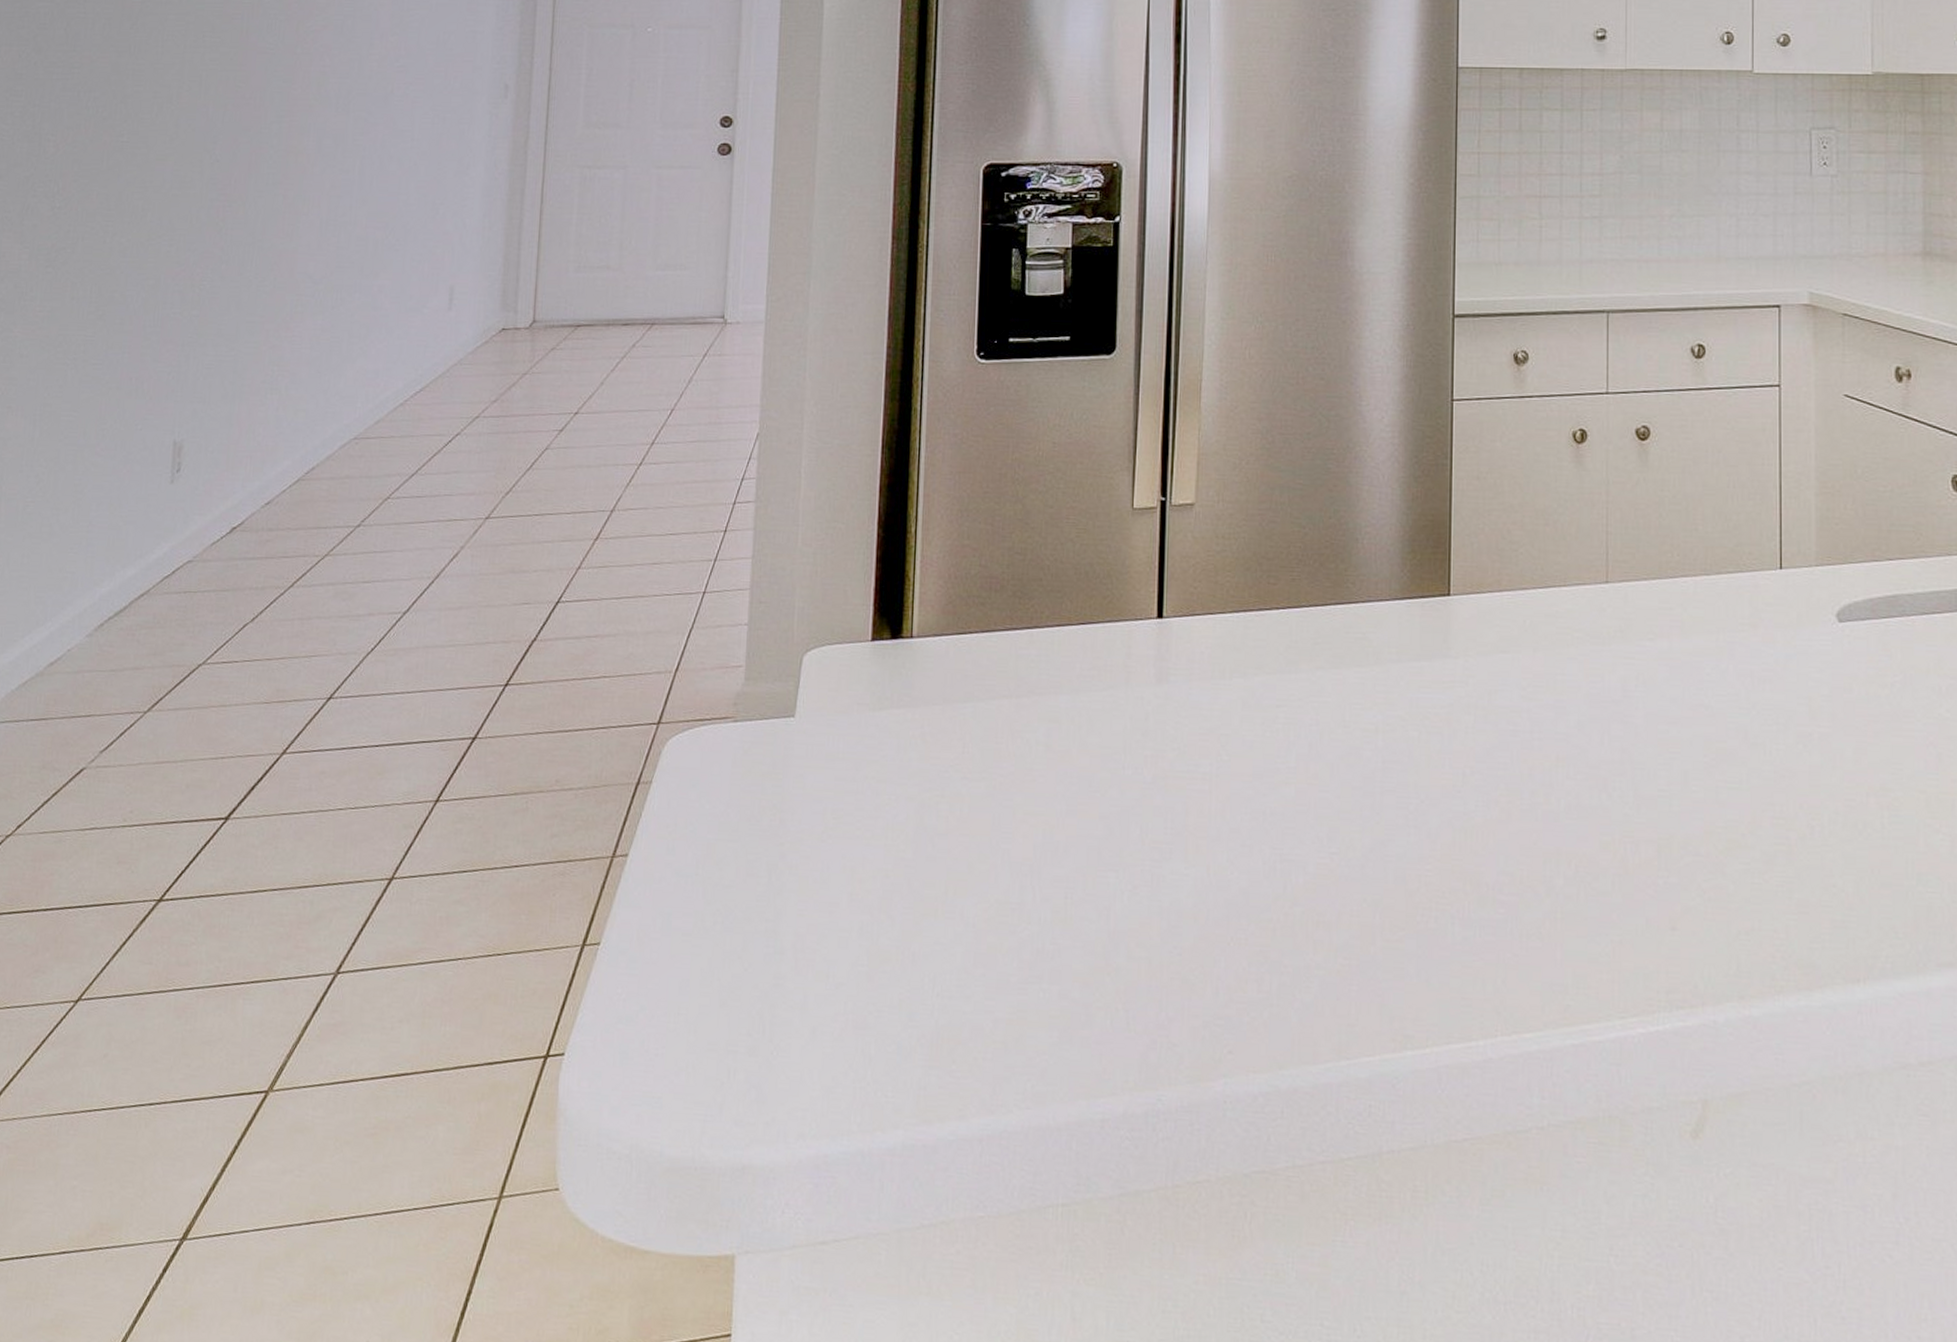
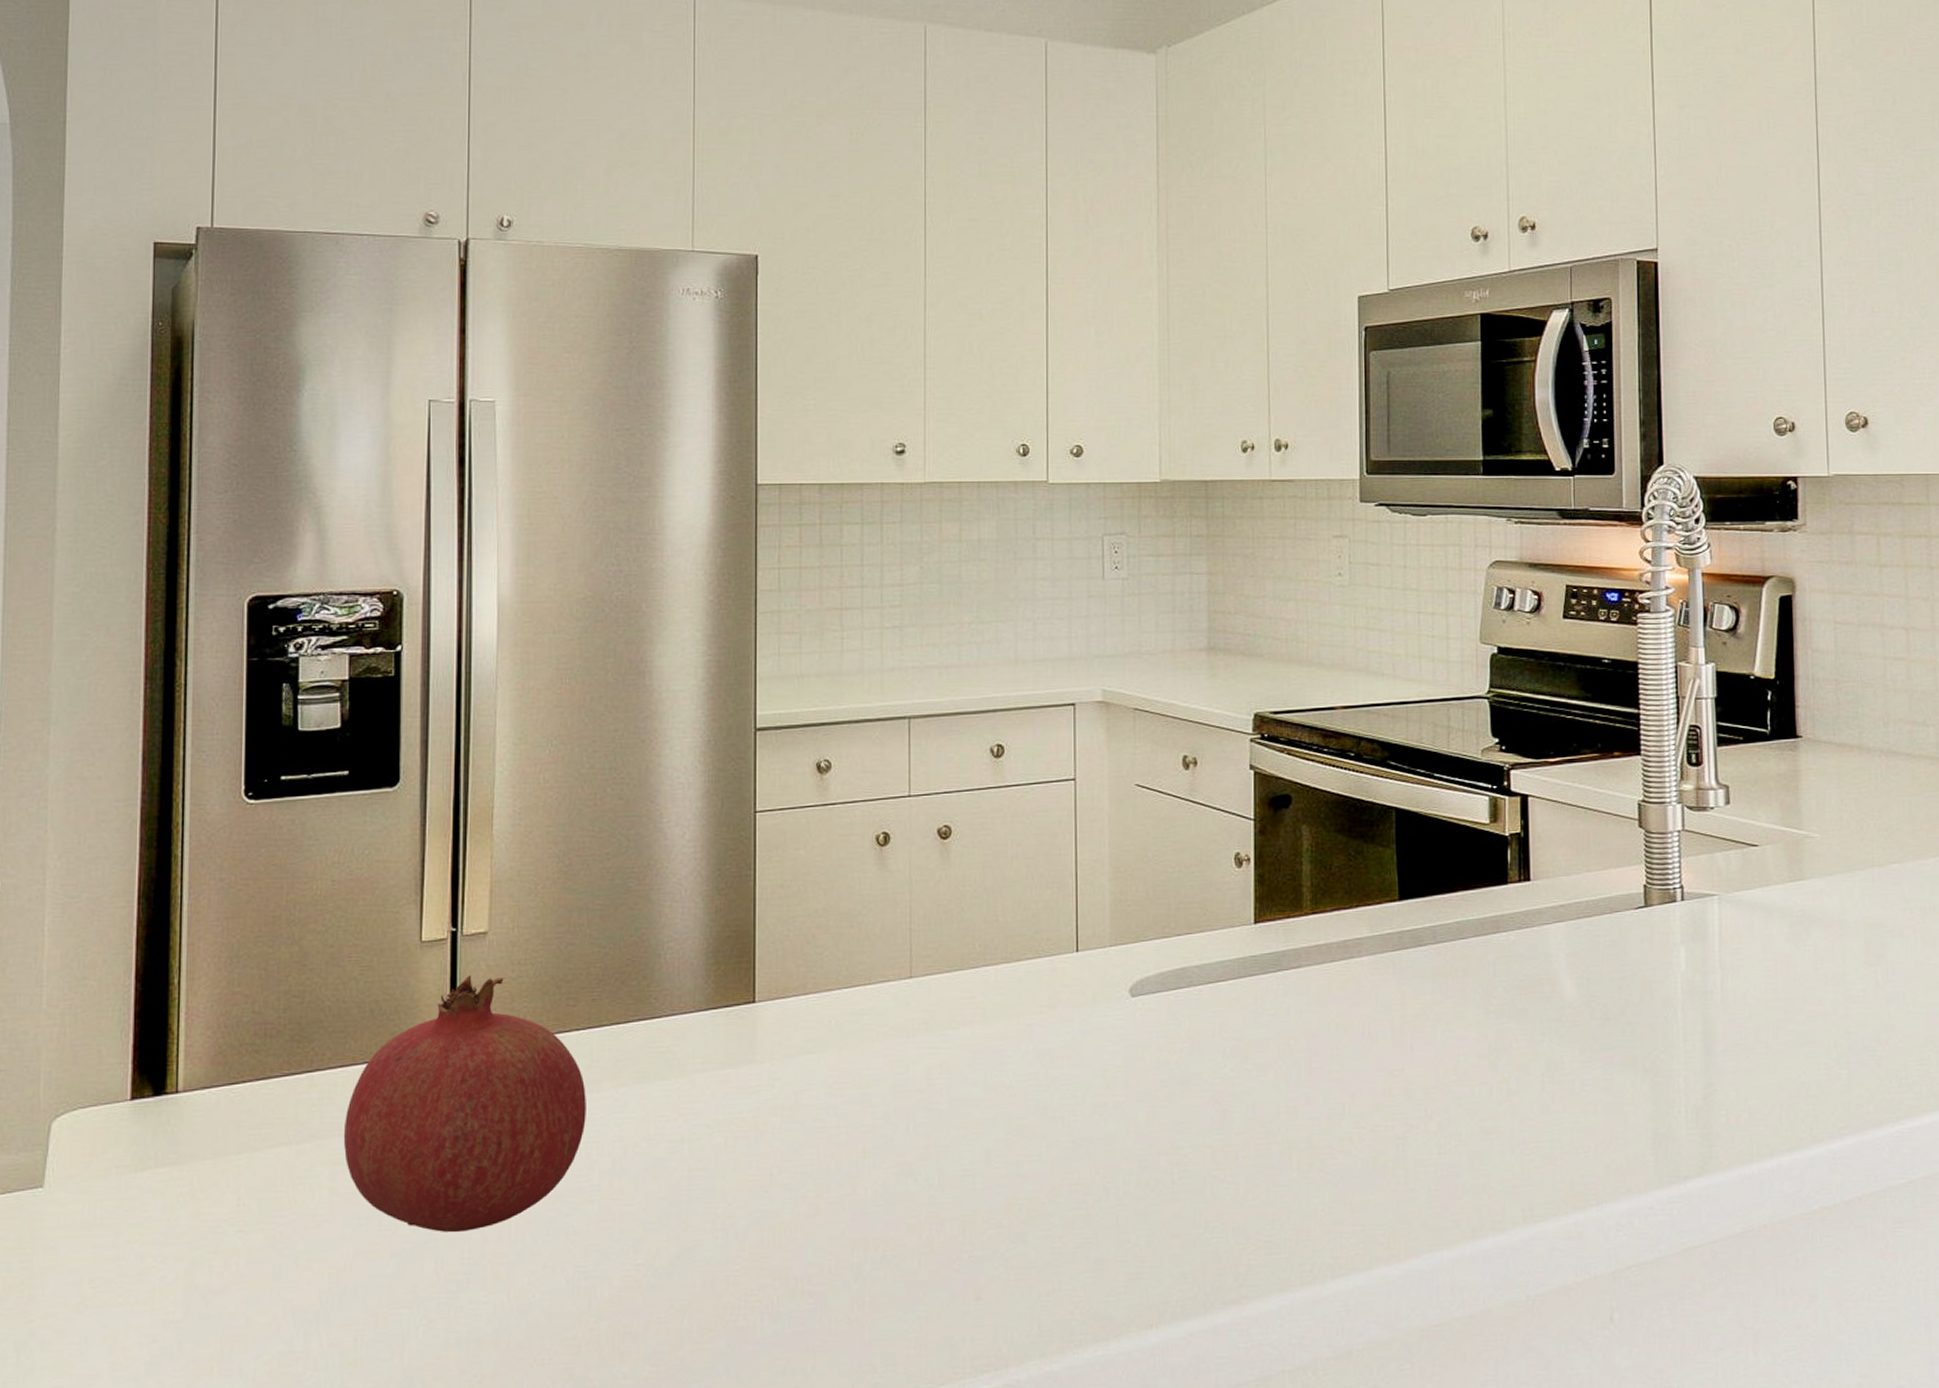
fruit: none [1058,545,1285,802] -> present [343,975,586,1233]

